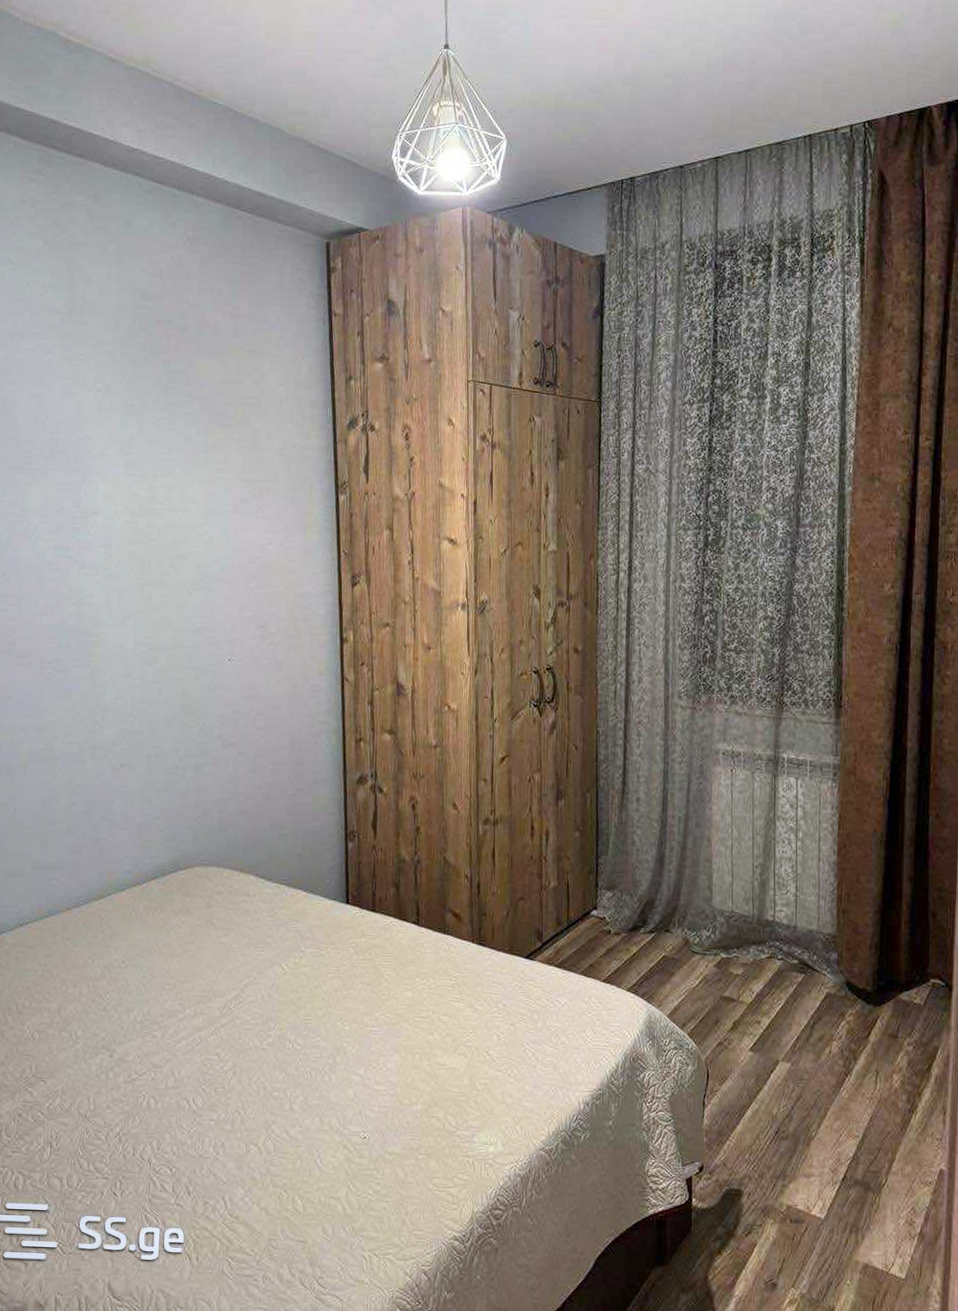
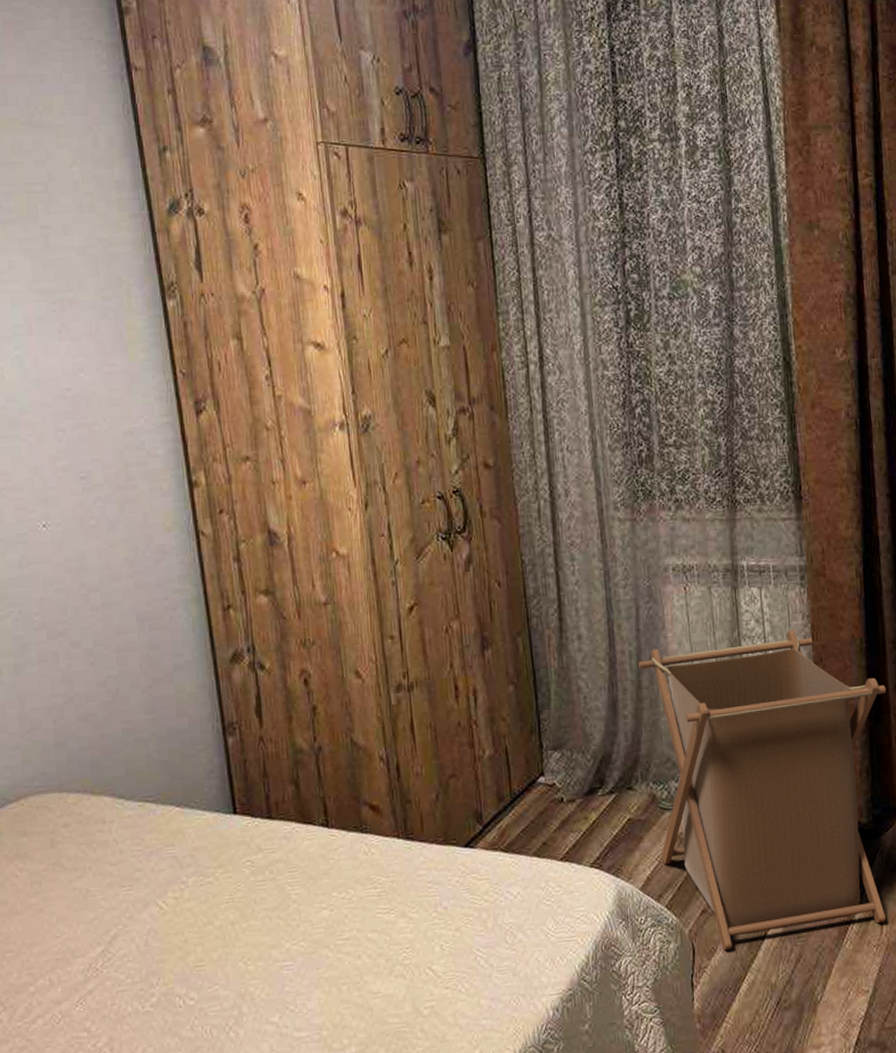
laundry basket: none [684,817,901,1080] -> present [637,630,887,951]

